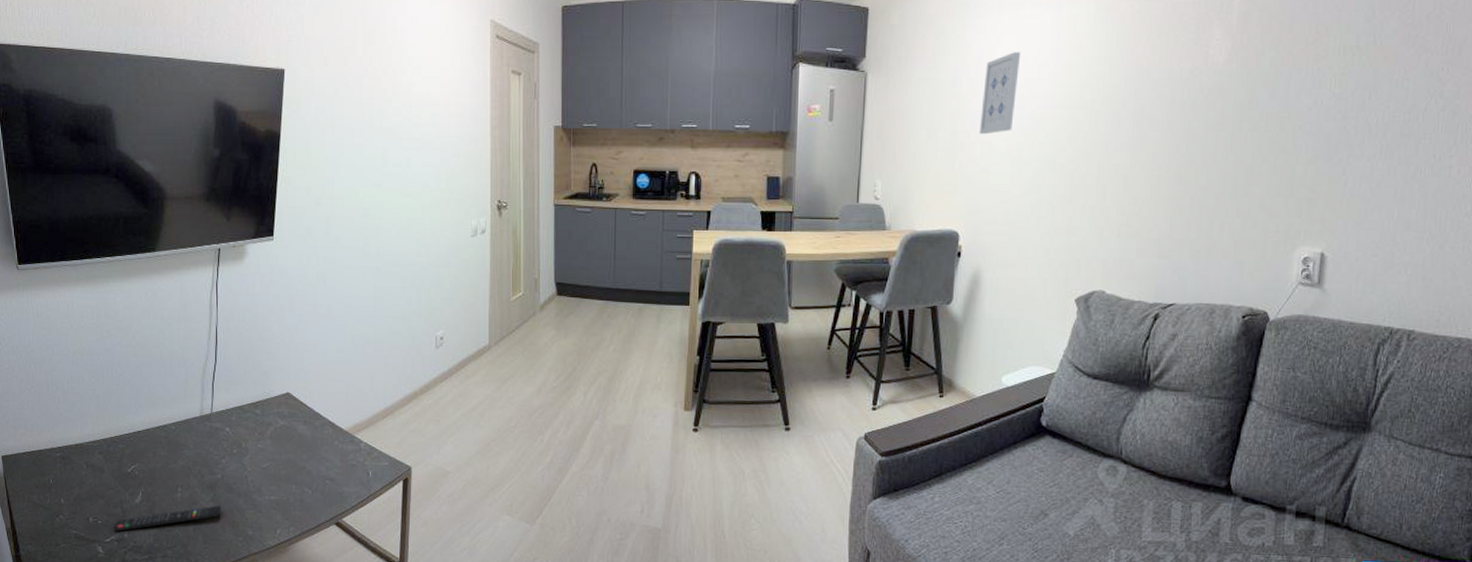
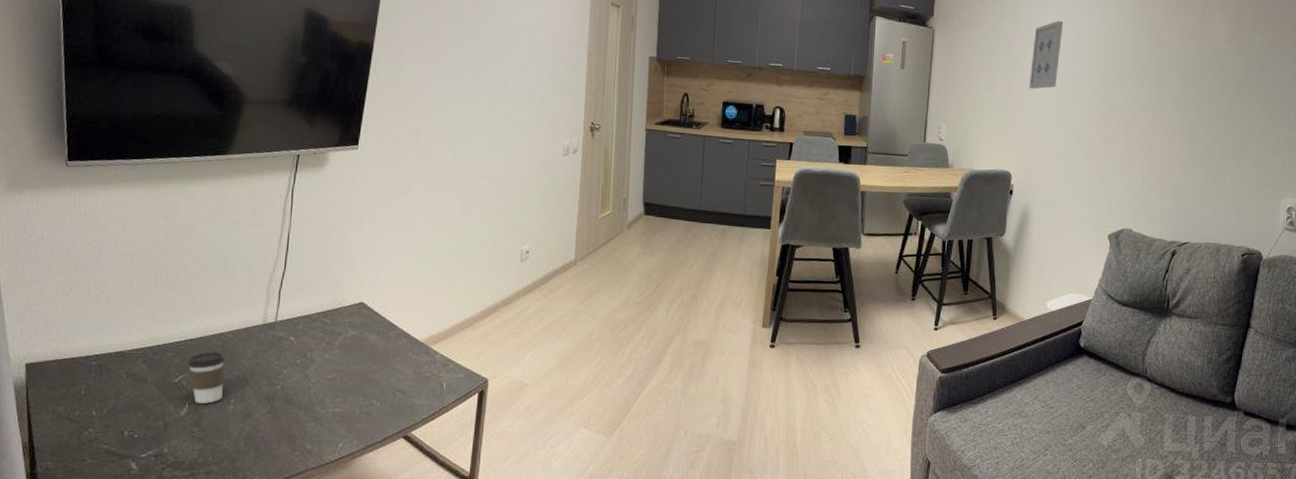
remote control: present [113,505,222,532] -> none [151,418,279,446]
coffee cup: none [137,443,171,492] -> present [187,352,225,404]

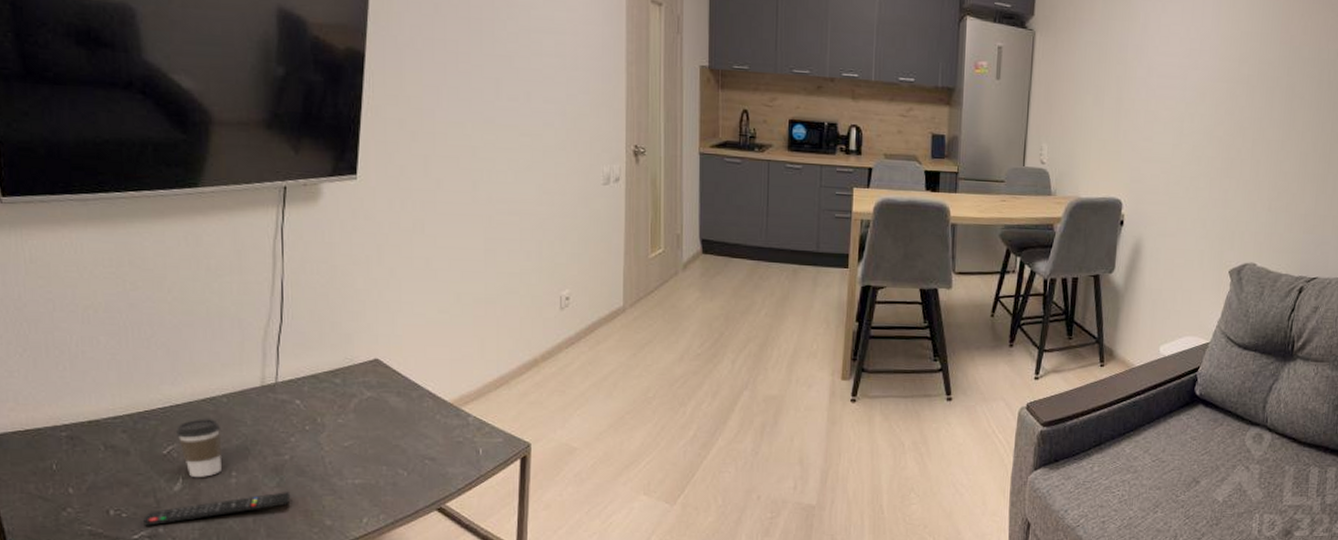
remote control: none [151,418,279,446] -> present [143,492,291,526]
wall art: present [1029,21,1064,90] -> none [1144,21,1185,103]

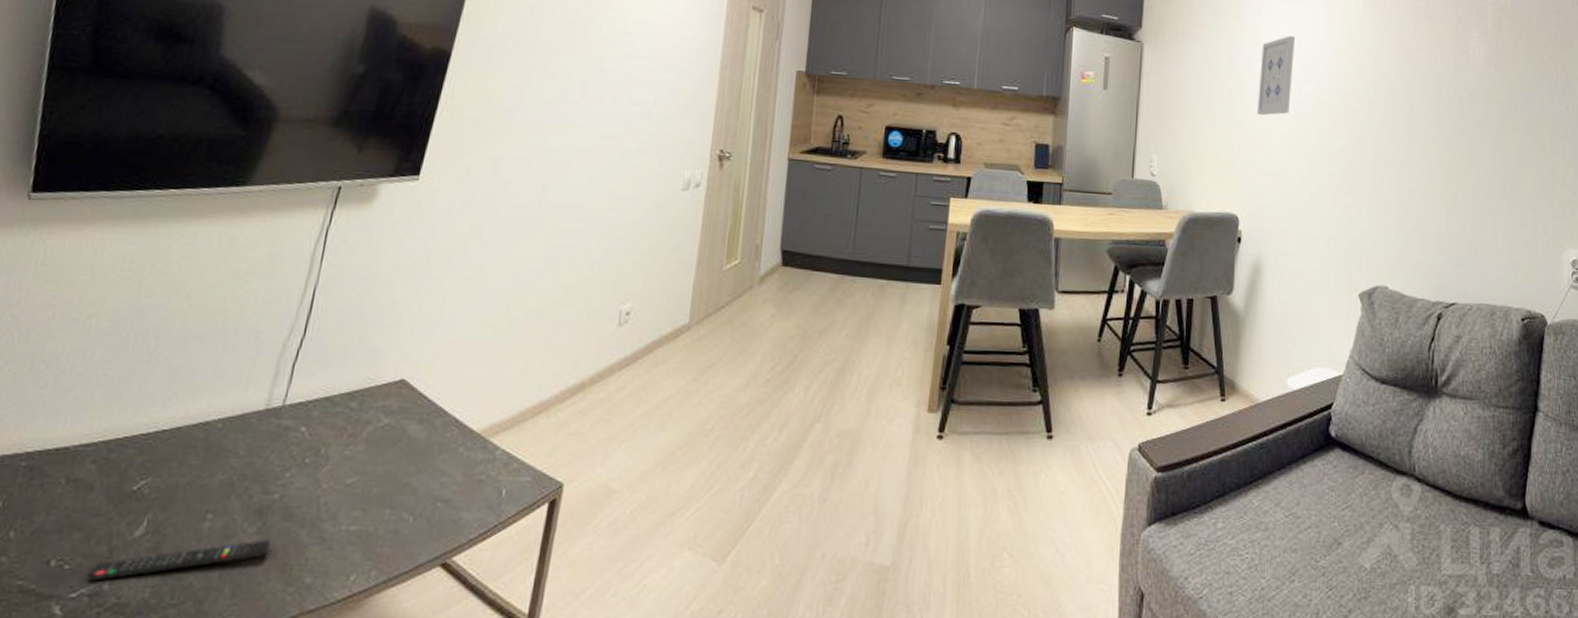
coffee cup: present [175,419,222,477] -> none [153,447,207,520]
wall art: none [1144,21,1185,103] -> present [1257,36,1296,116]

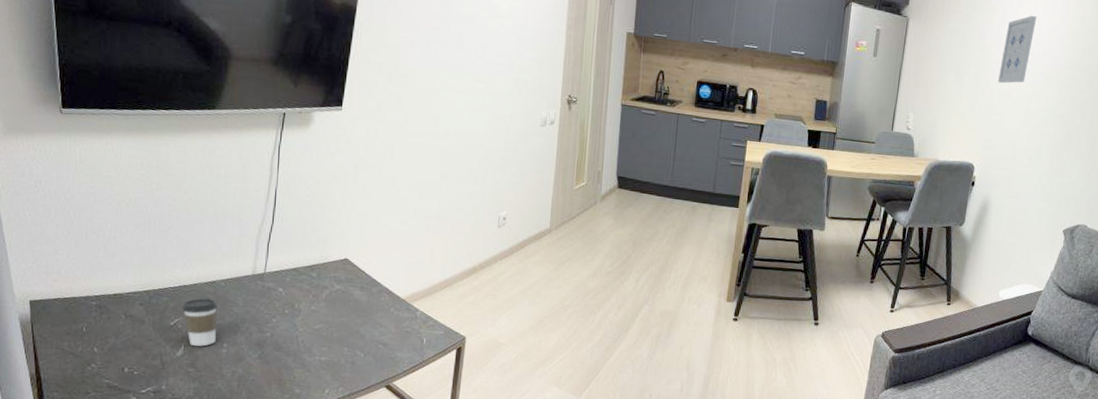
remote control: present [87,540,271,581] -> none [150,363,269,383]
coffee cup: none [153,447,207,520] -> present [181,298,217,346]

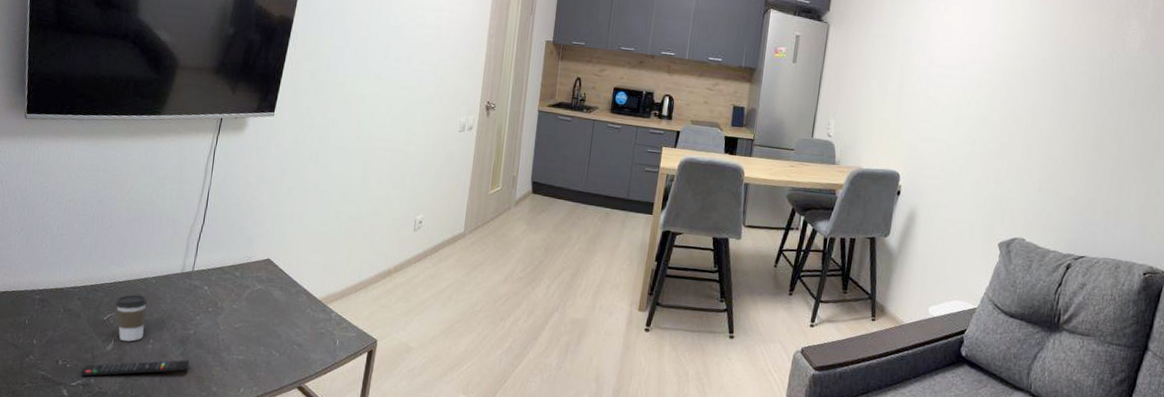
remote control: none [150,363,269,383] -> present [81,359,190,377]
wall art: present [998,16,1037,84] -> none [924,20,965,90]

